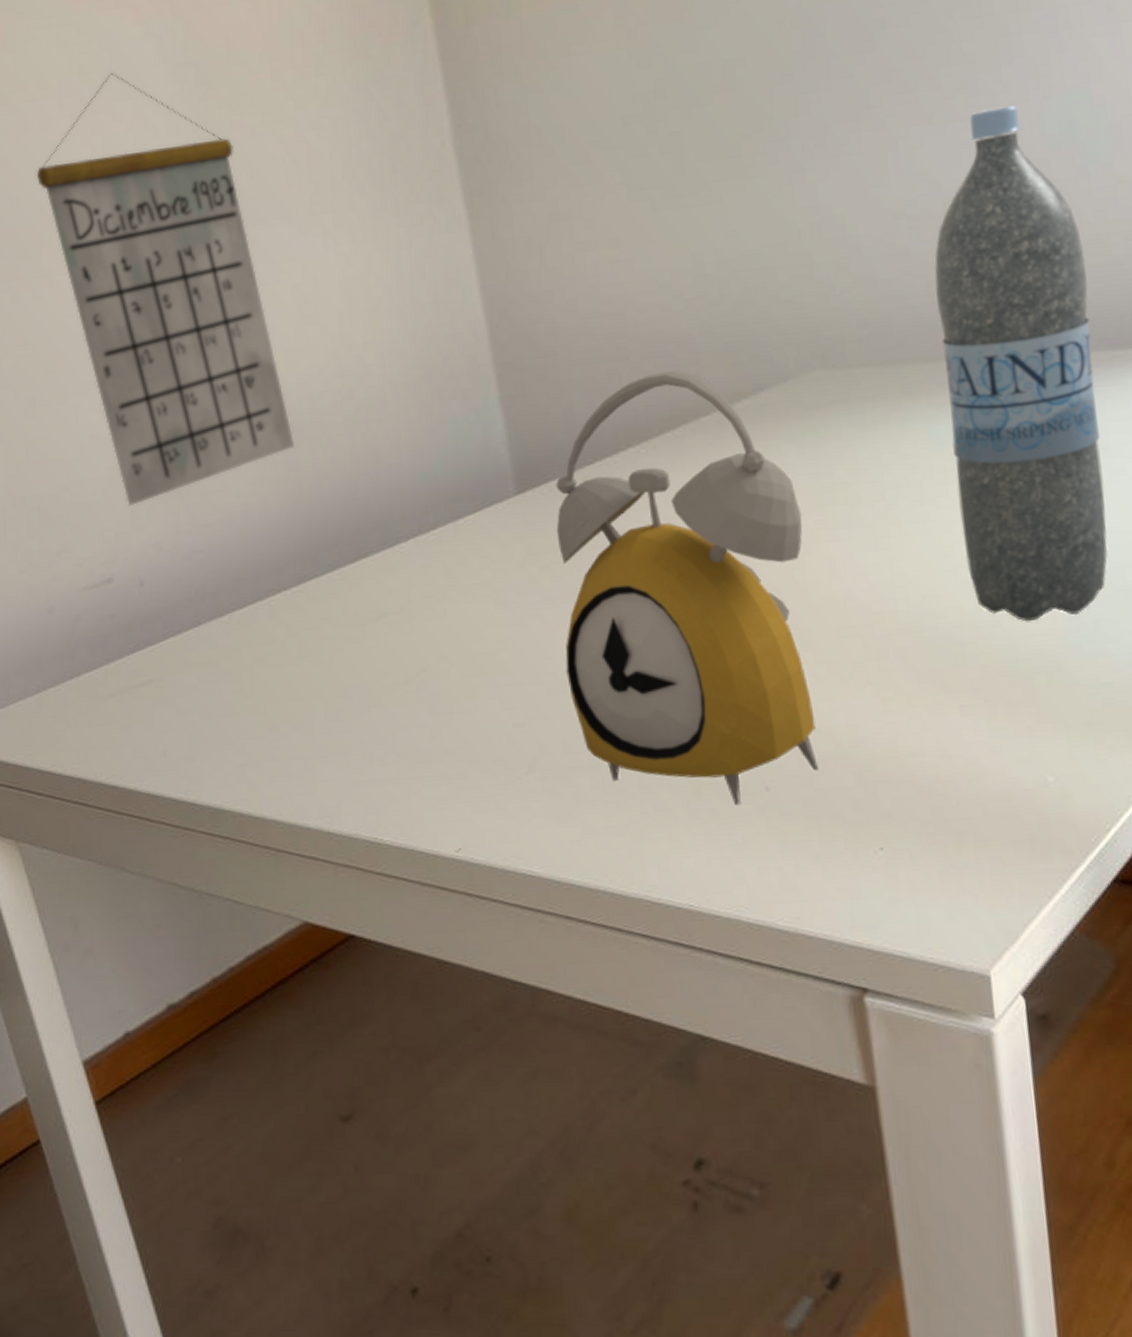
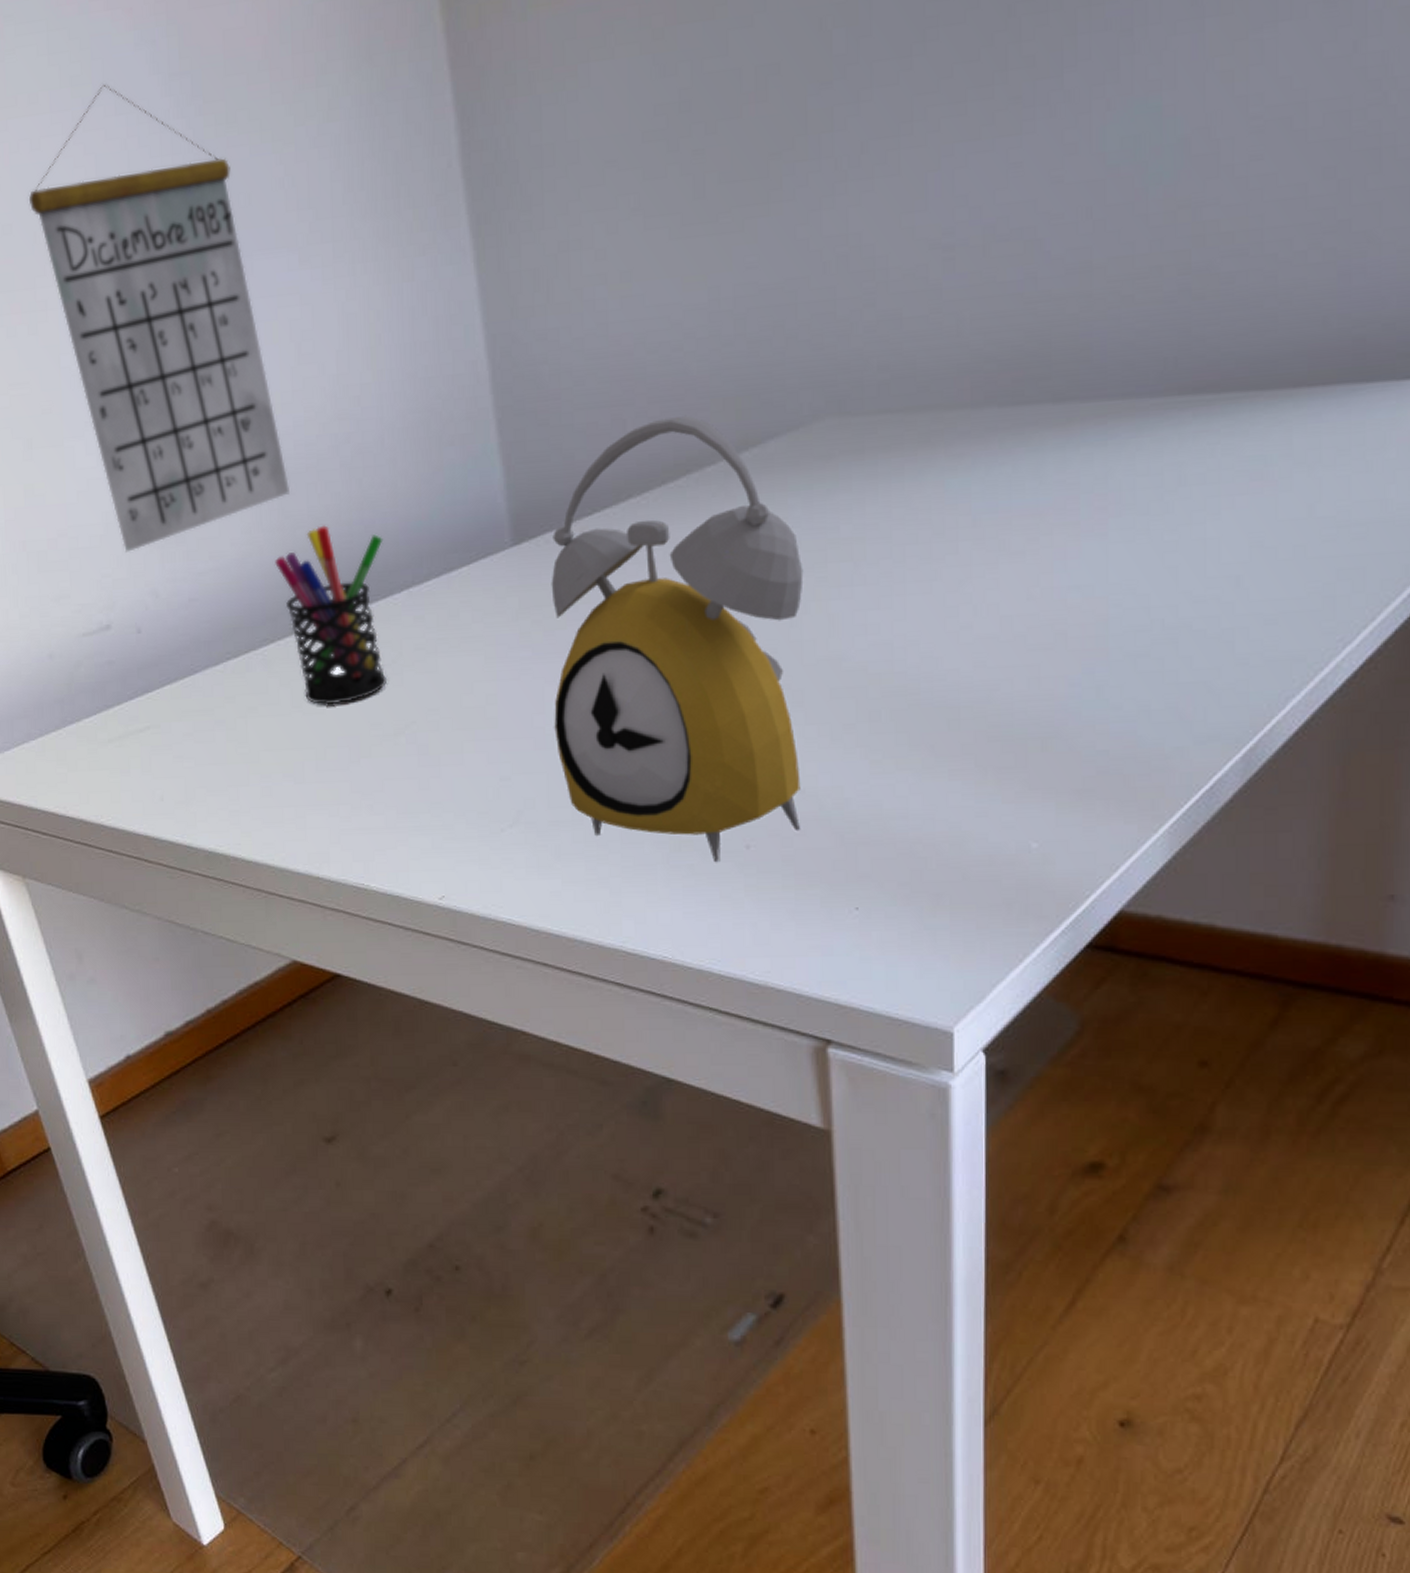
pen holder: none [280,477,395,655] -> present [275,525,386,705]
water bottle: present [934,105,1108,622] -> none [966,117,1132,687]

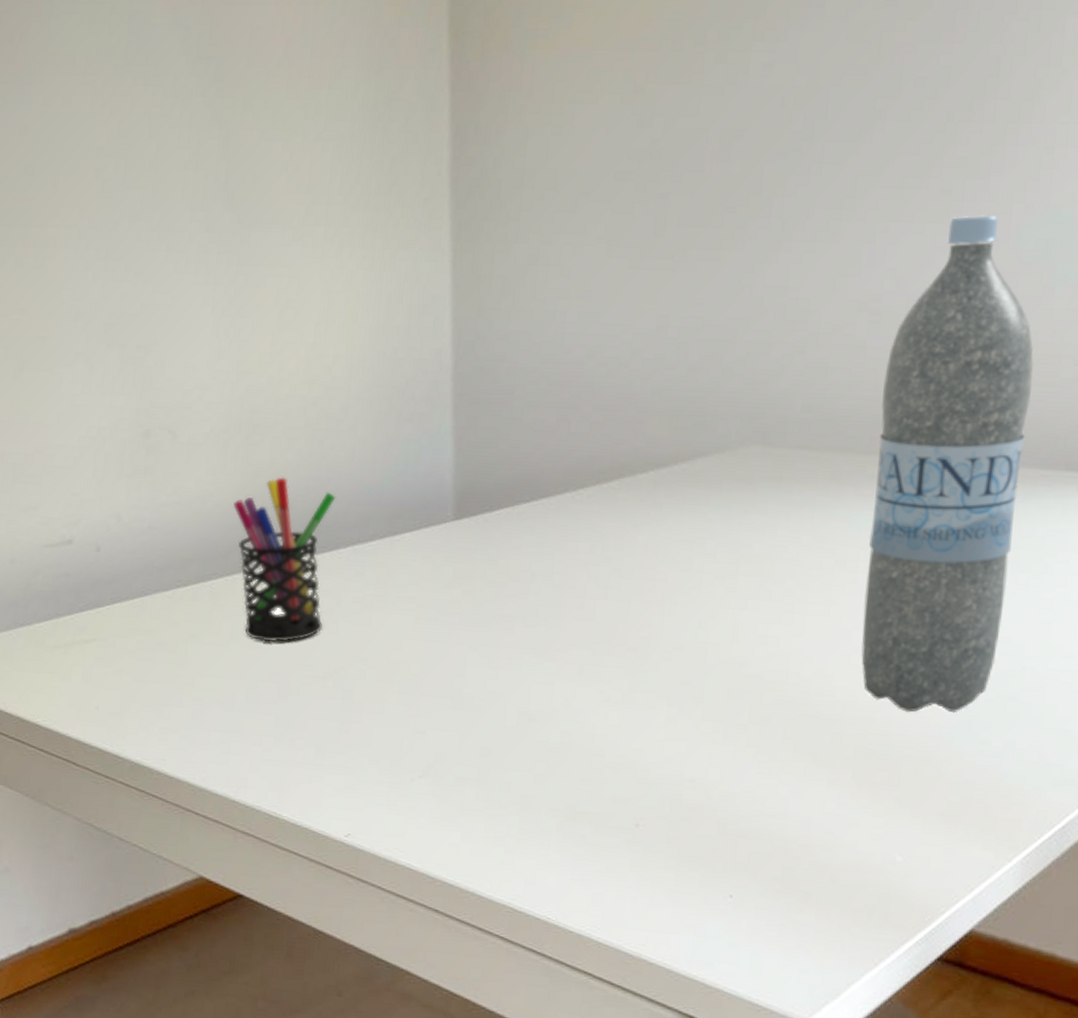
calendar: present [28,84,289,552] -> none [52,57,257,476]
alarm clock: present [551,415,804,863] -> none [471,425,716,837]
water bottle: none [966,117,1132,687] -> present [861,215,1034,714]

